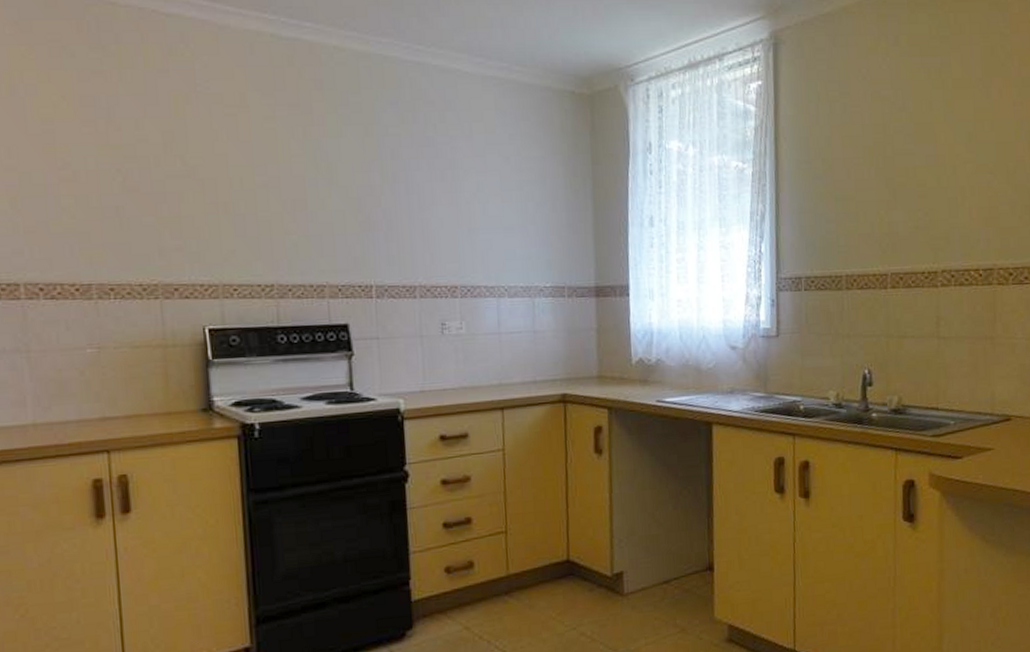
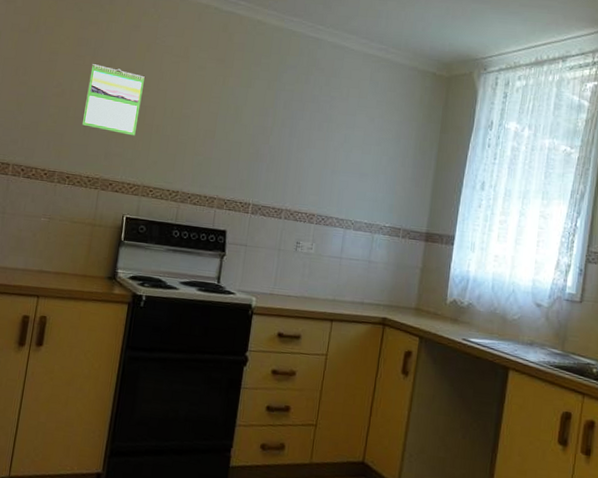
calendar: none [109,130,196,221] -> present [82,64,145,136]

